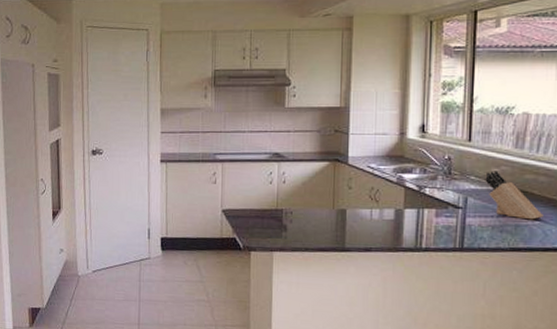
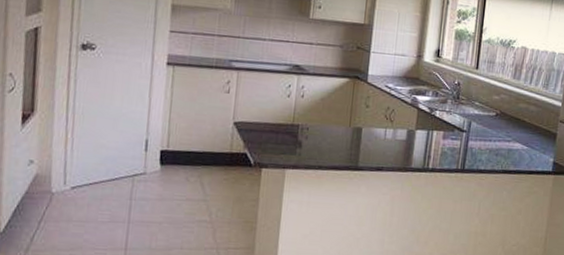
knife block: present [485,171,543,220] -> none [487,98,531,145]

